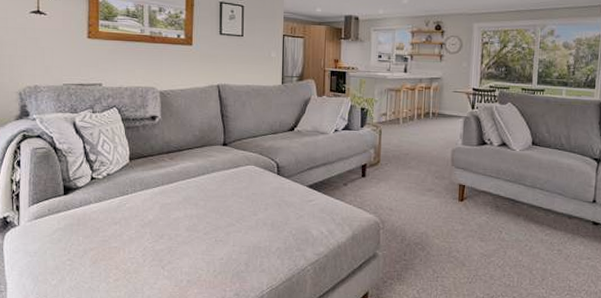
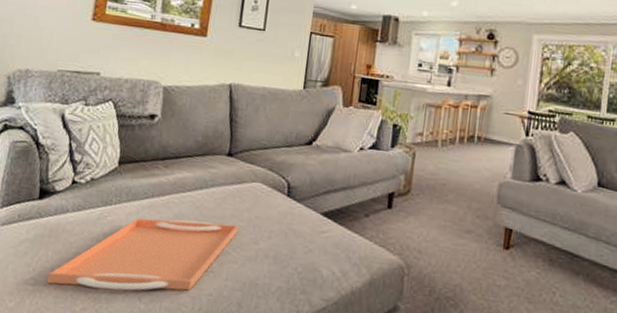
serving tray: none [82,201,239,263] -> present [47,218,239,291]

